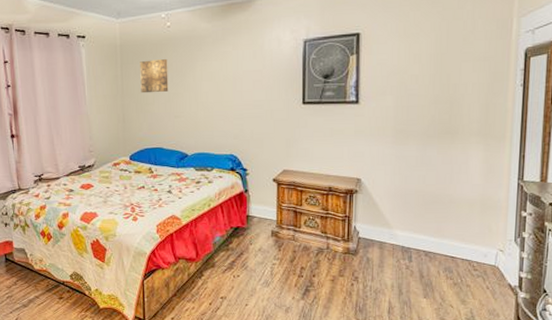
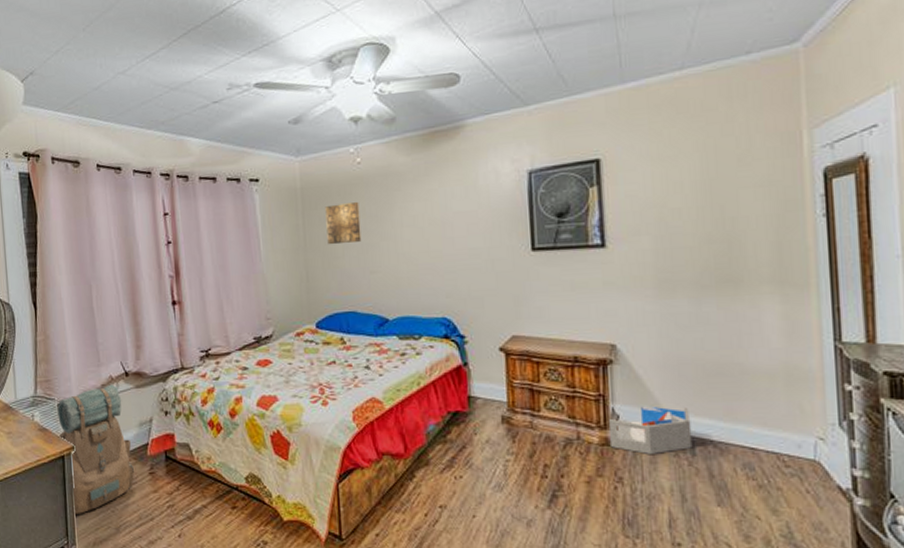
storage bin: none [351,225,411,260] -> present [609,406,693,454]

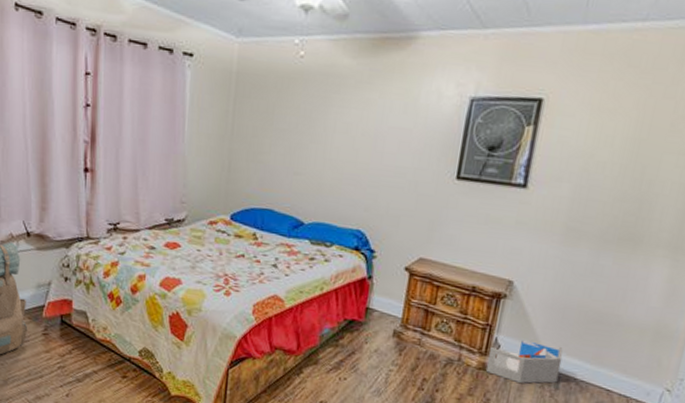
wall art: present [325,201,362,245] -> none [255,96,295,140]

